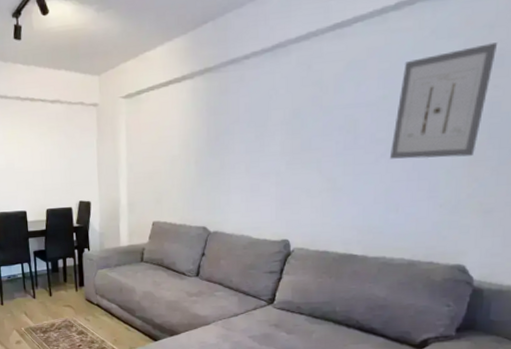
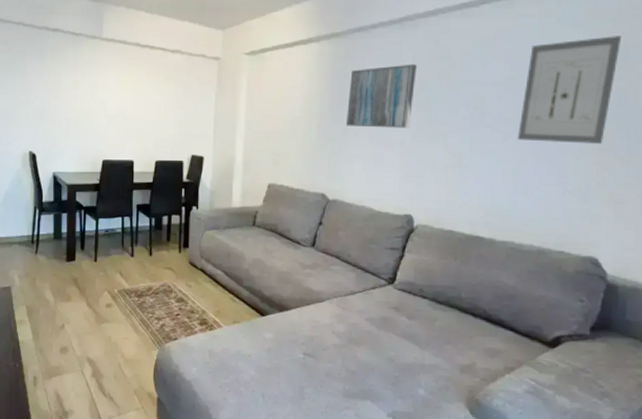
wall art: none [222,92,290,160] -> present [345,64,417,128]

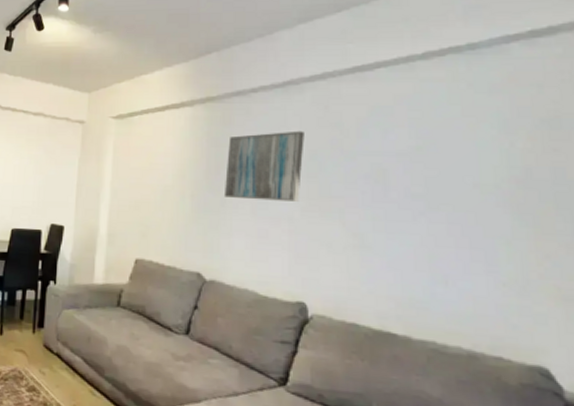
wall art: present [518,36,622,144] -> none [431,103,551,227]

